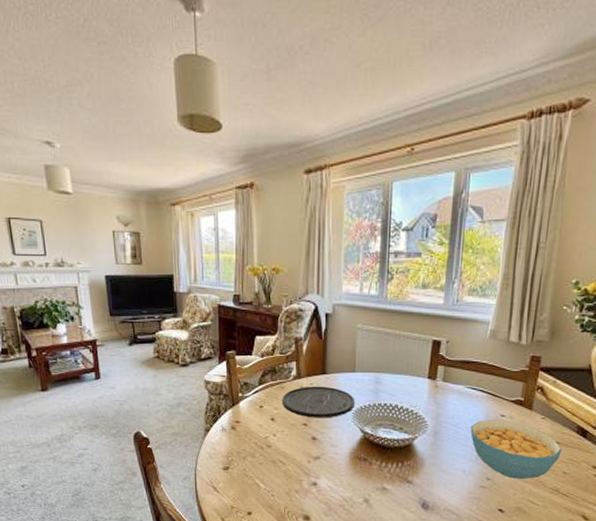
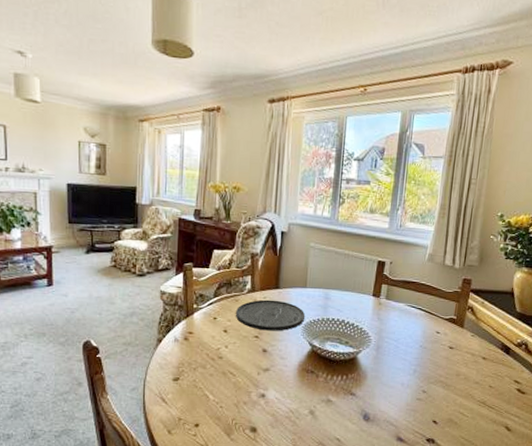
cereal bowl: present [470,419,562,479] -> none [409,335,489,392]

